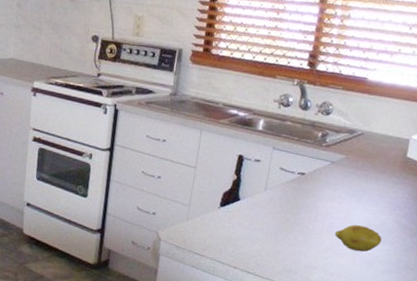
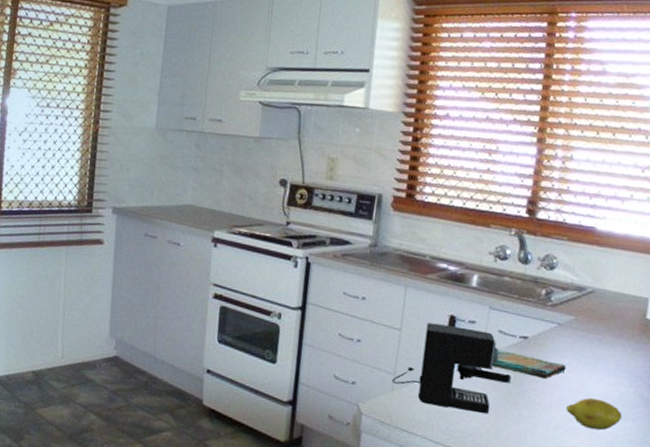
coffee maker: none [187,161,289,240] -> present [392,322,511,415]
dish towel: none [273,184,337,210] -> present [492,350,567,380]

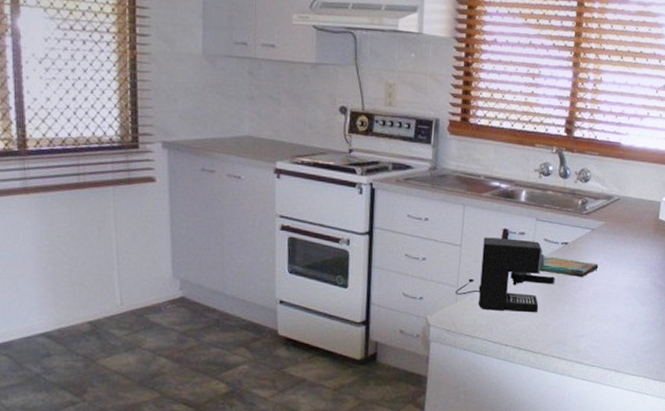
fruit: present [566,397,622,431] -> none [599,289,641,316]

